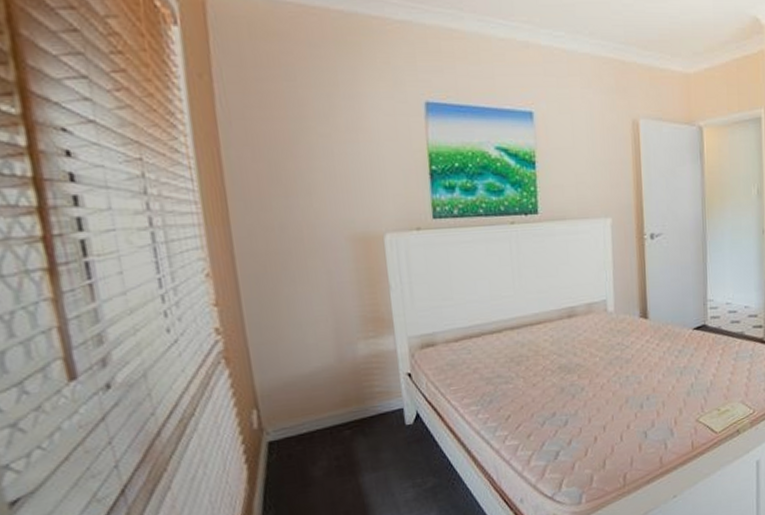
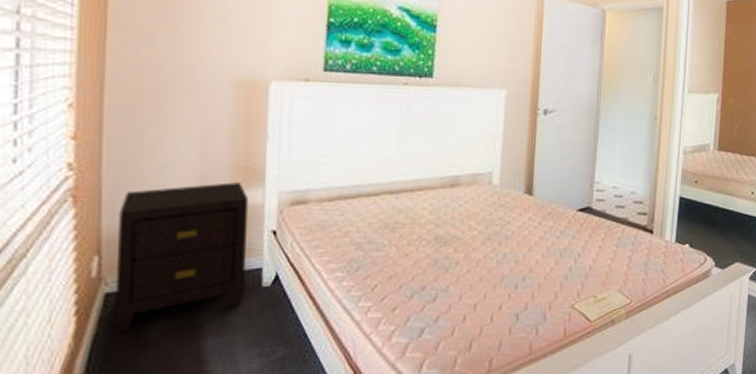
nightstand: none [267,331,391,476] -> present [114,182,249,334]

